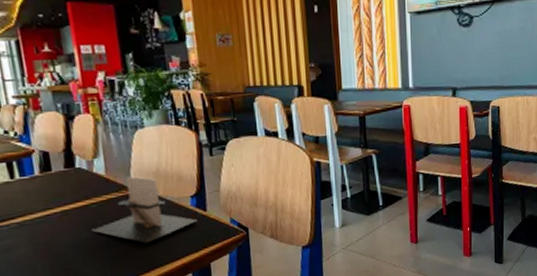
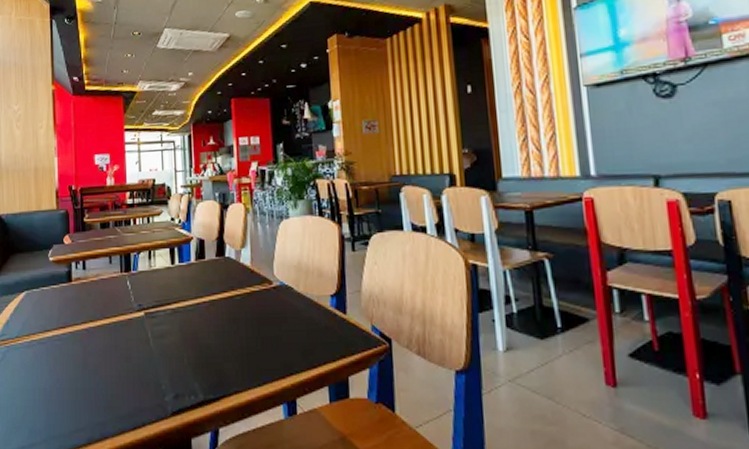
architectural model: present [91,176,197,243] -> none [233,269,336,344]

